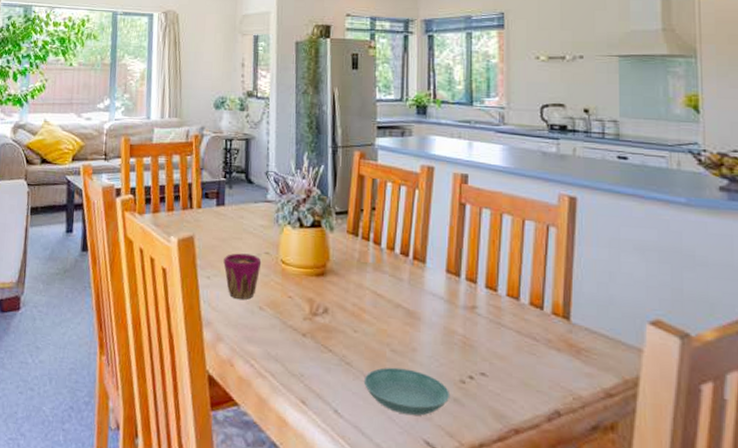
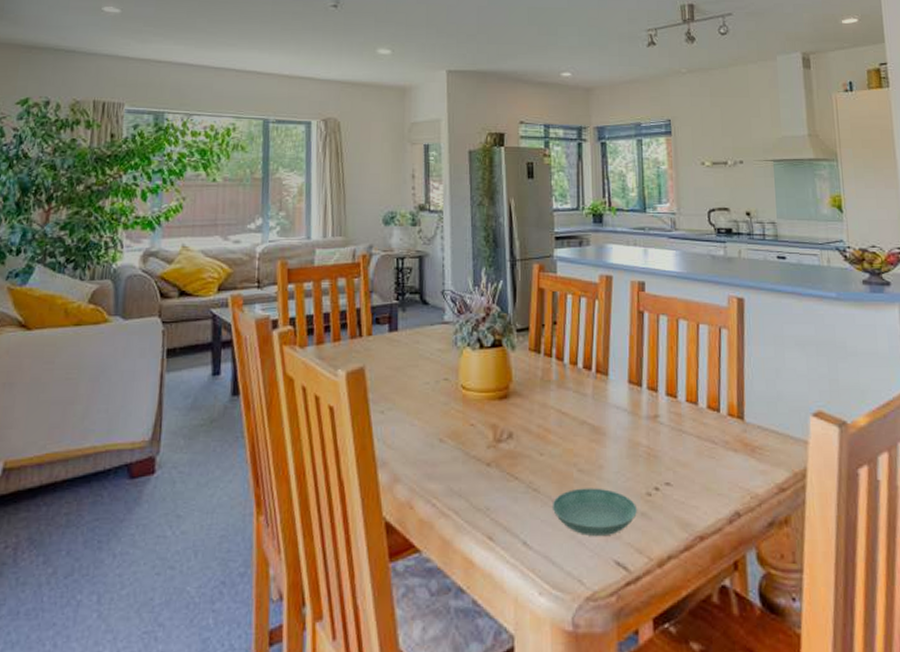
cup: present [223,253,262,300] -> none [399,382,440,432]

